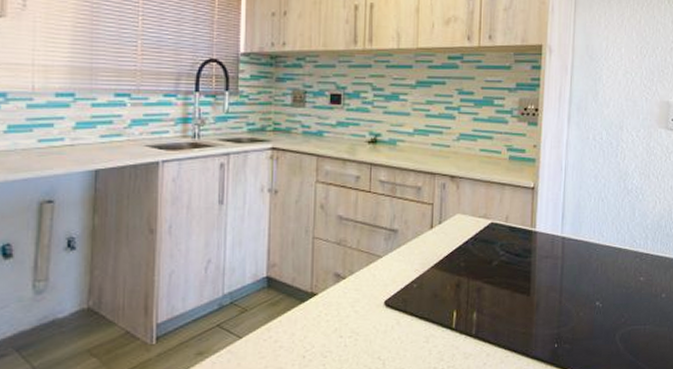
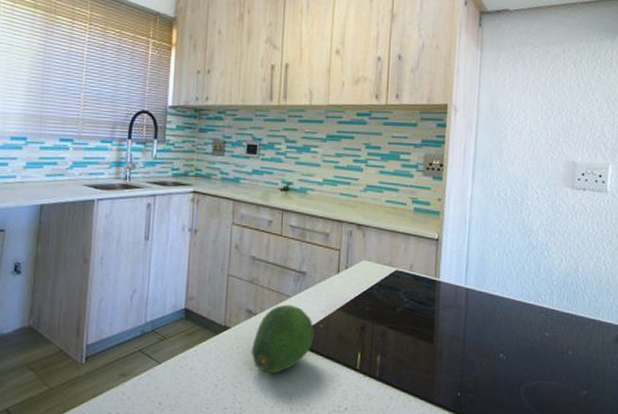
fruit: none [340,265,407,340] -> present [251,304,314,374]

